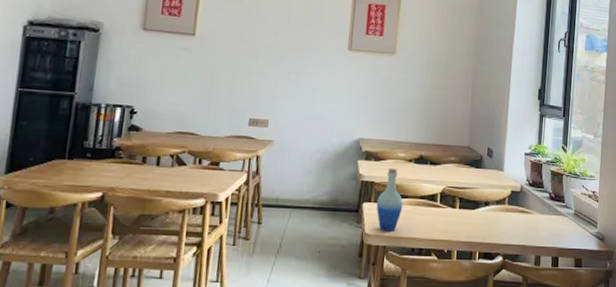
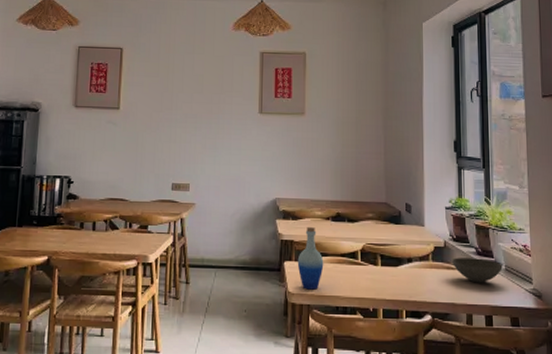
bowl: none [526,202,572,227] -> present [451,258,503,283]

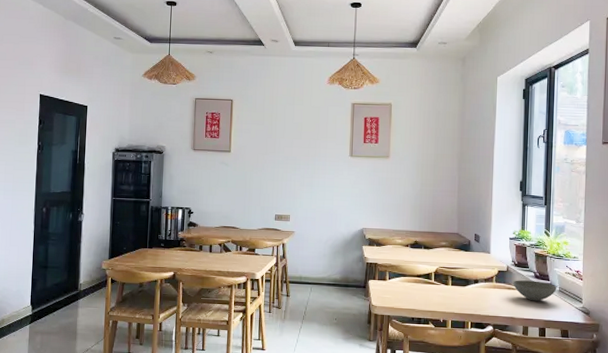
bottle: present [297,226,324,290] -> none [380,252,403,304]

